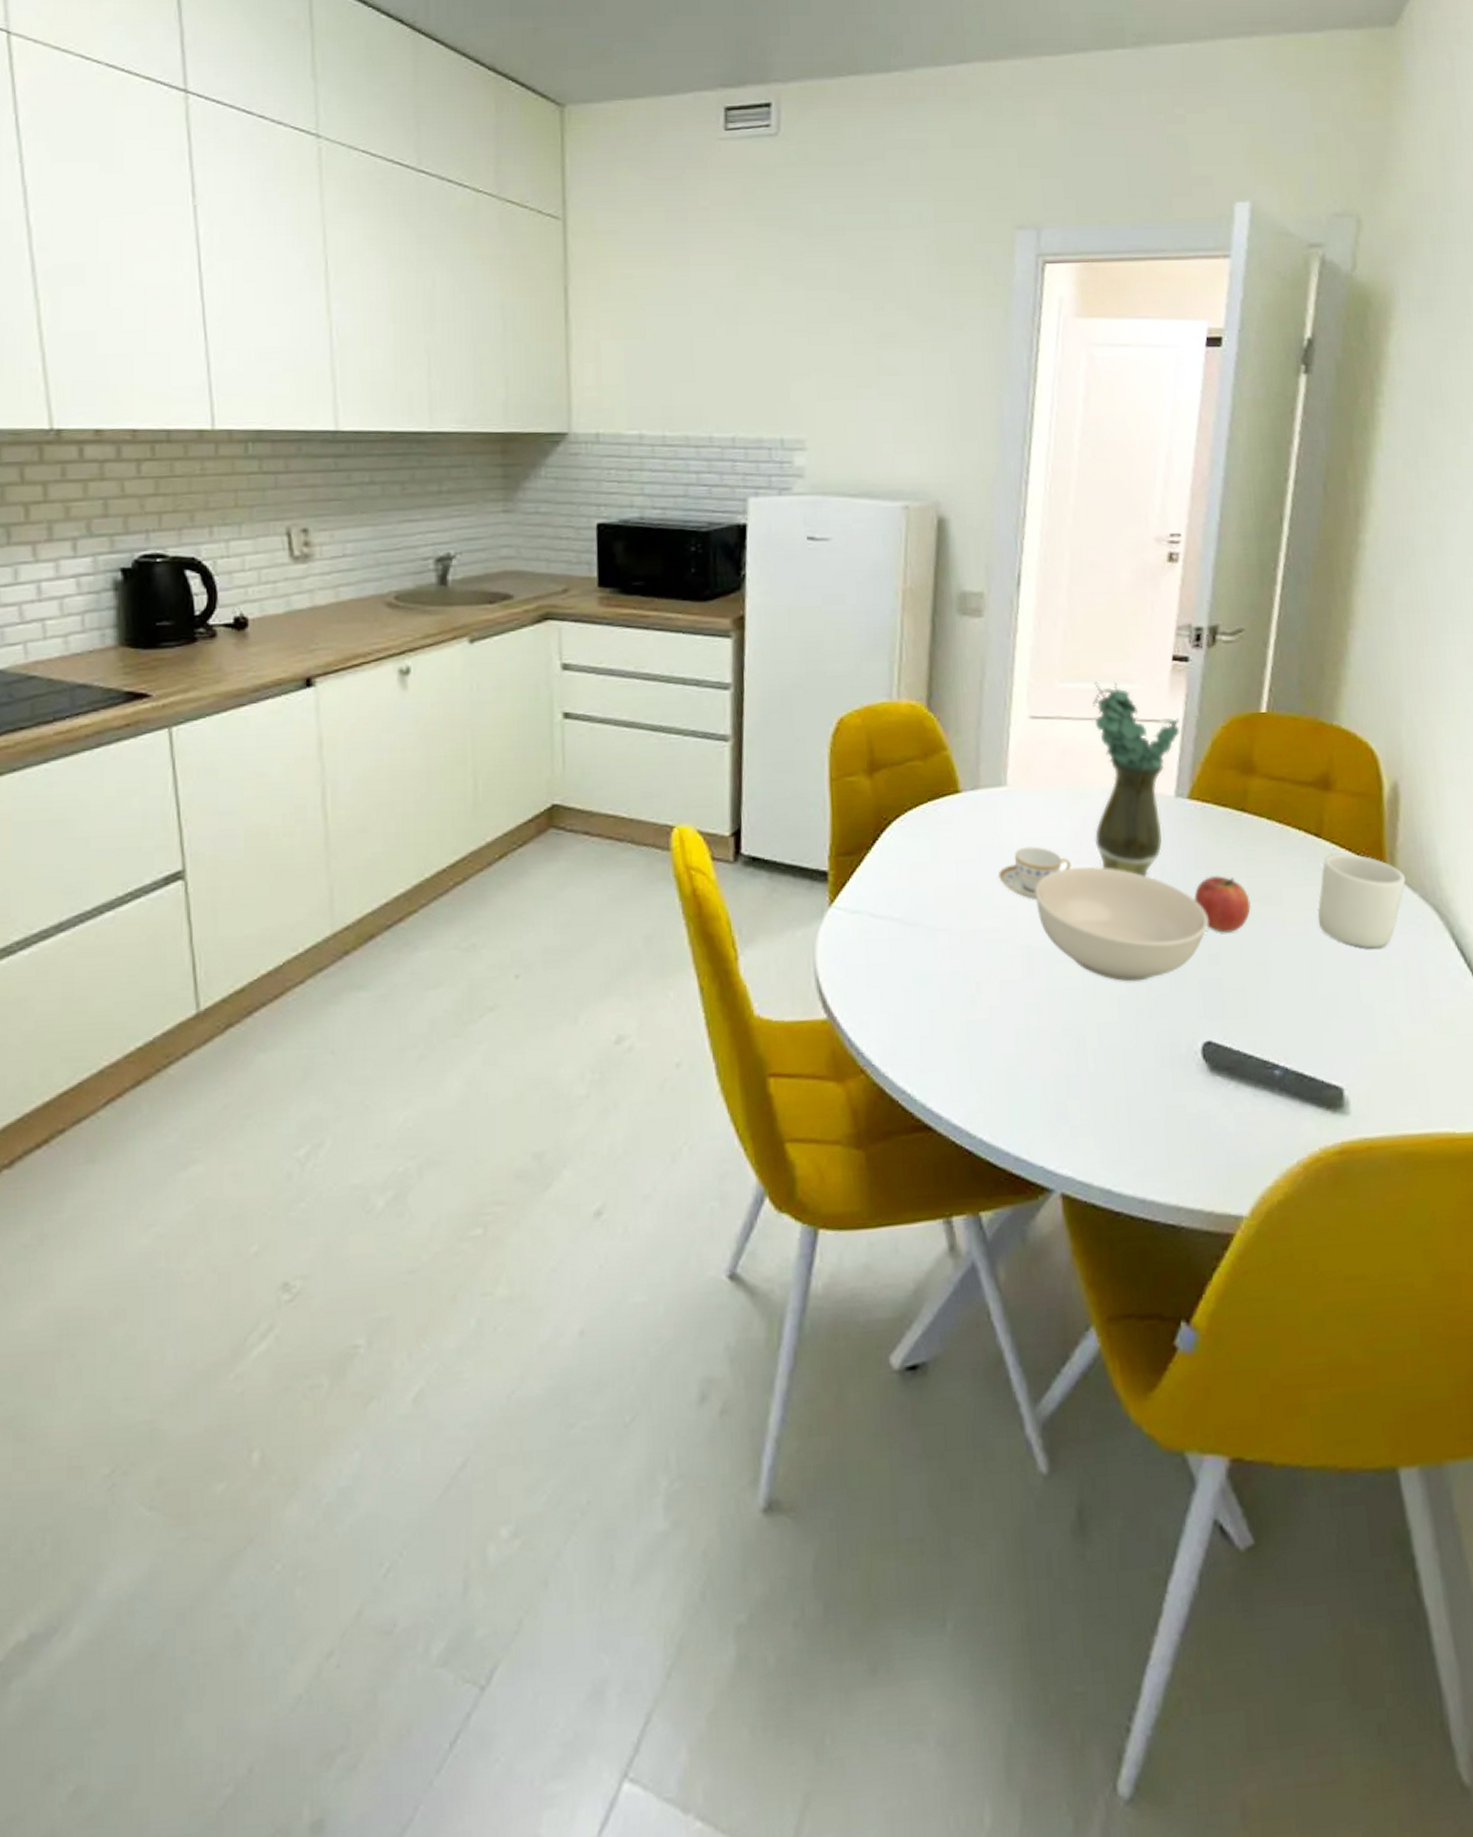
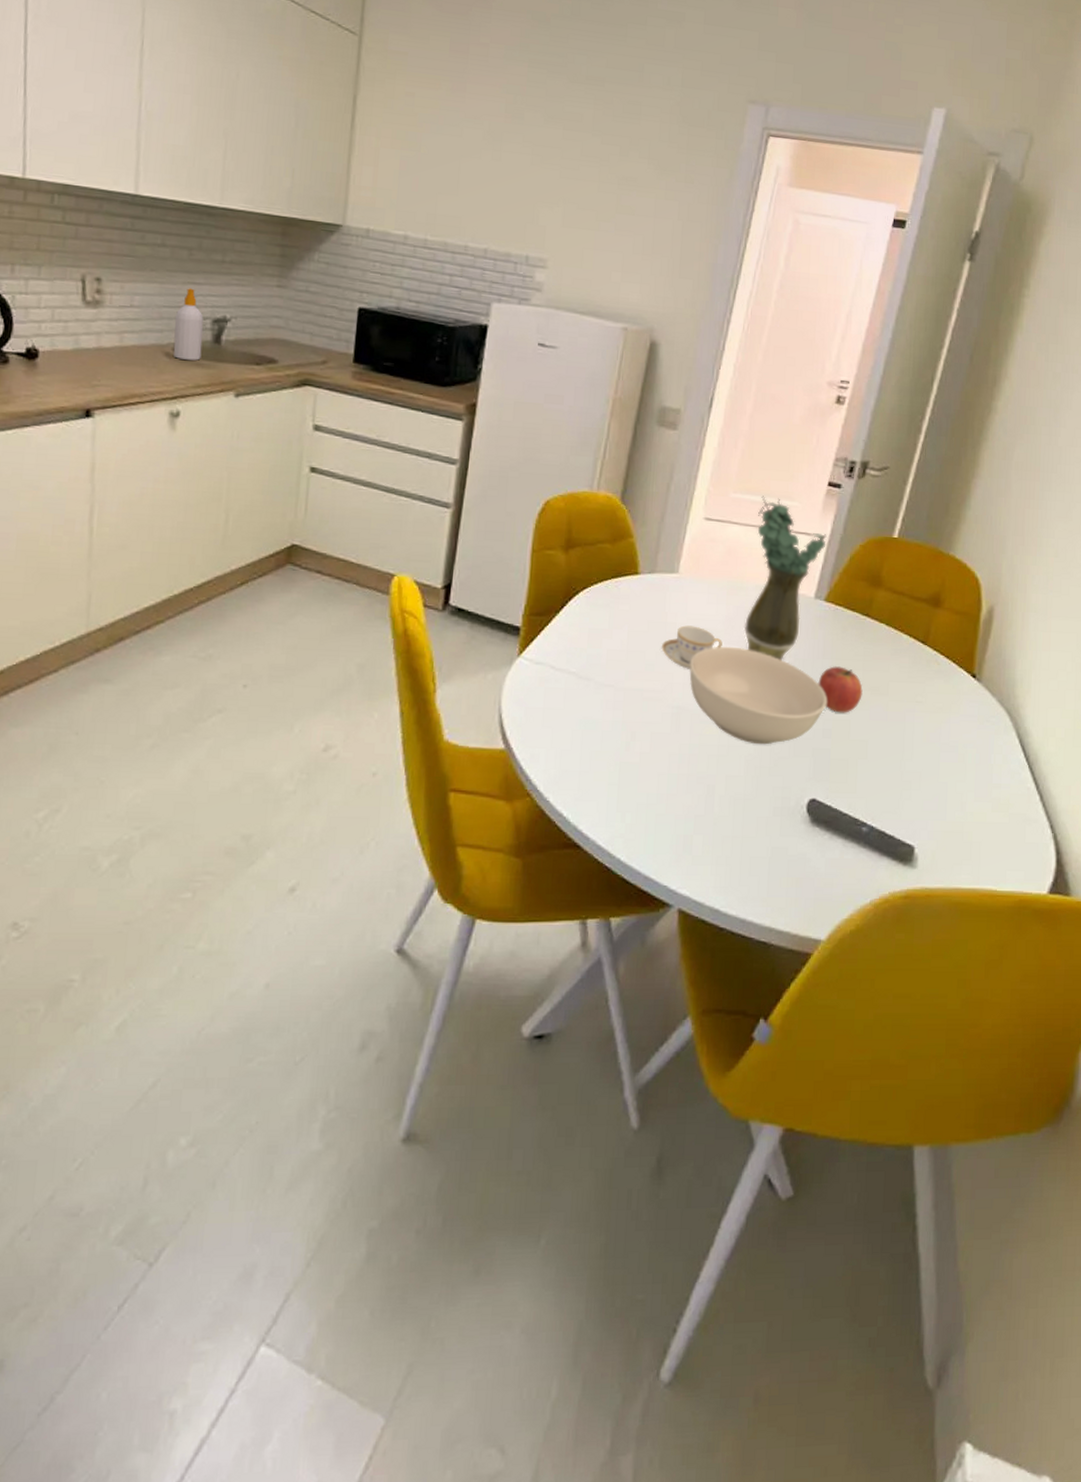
soap bottle: none [393,527,427,609] -> present [173,288,204,361]
mug: present [1317,853,1406,949] -> none [914,659,988,739]

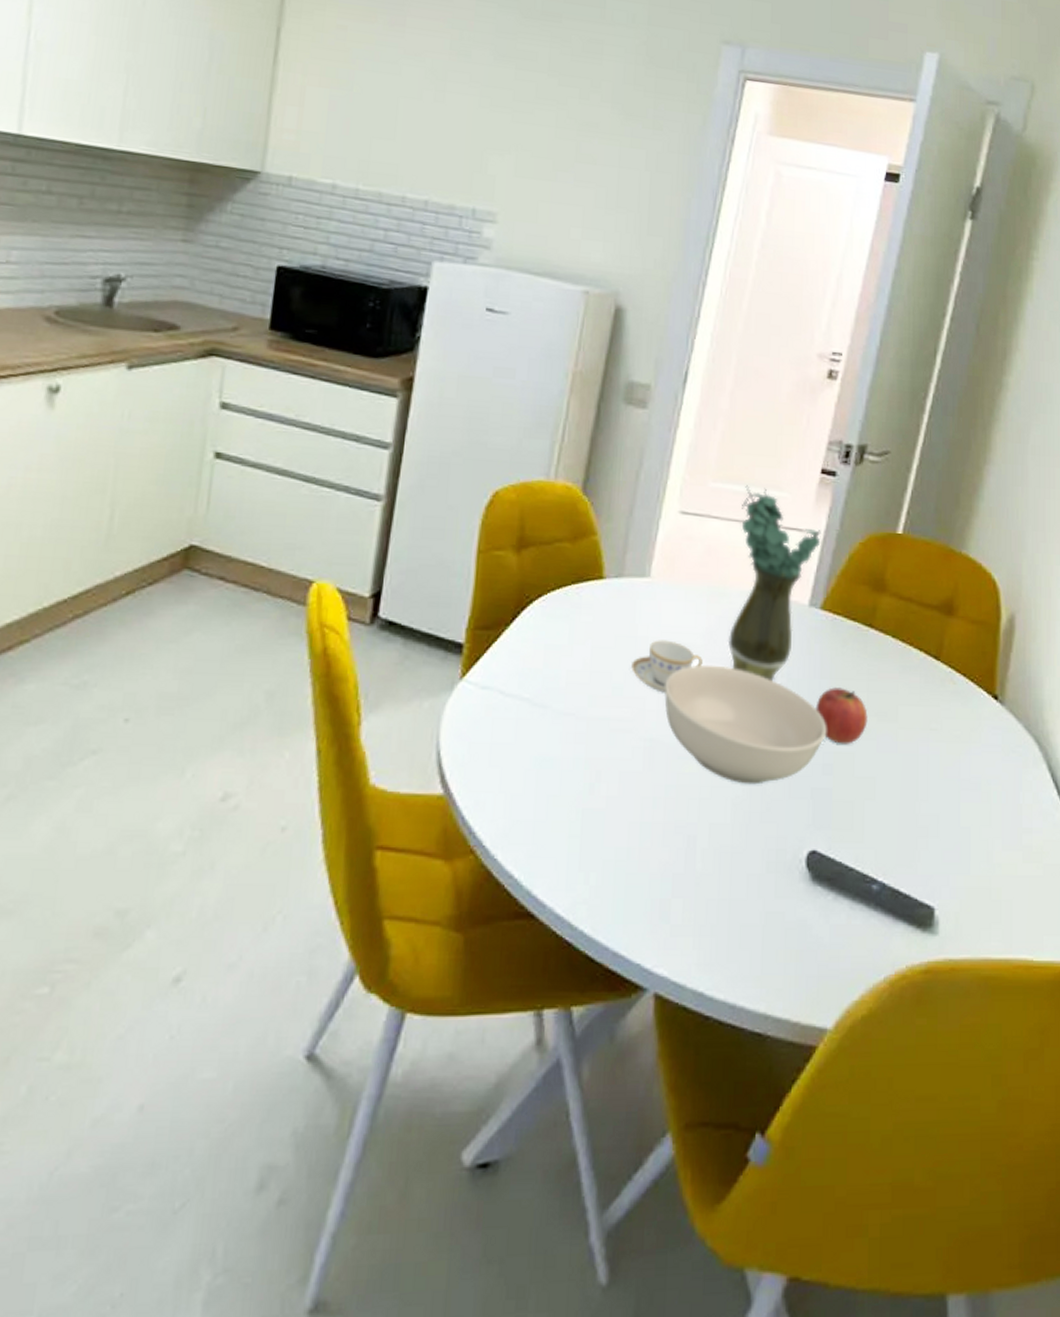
soap bottle: present [173,288,204,361] -> none [54,242,93,327]

